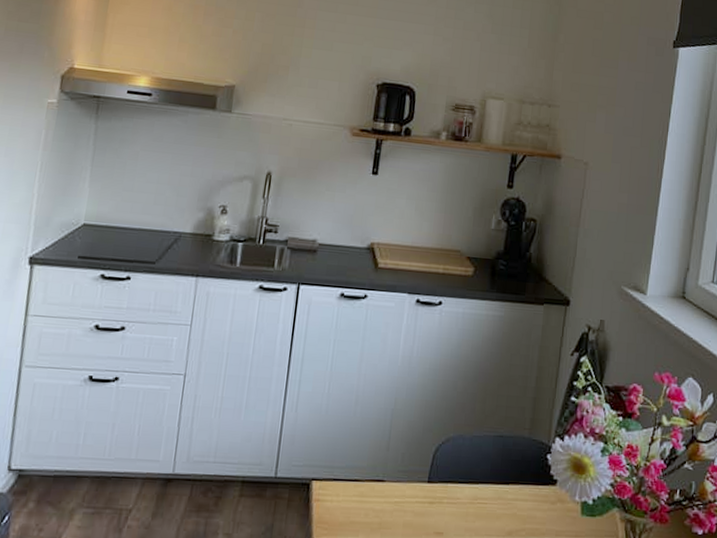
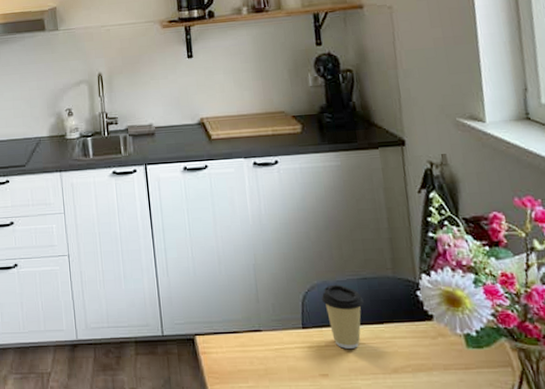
coffee cup: none [453,439,495,508] -> present [321,284,364,349]

